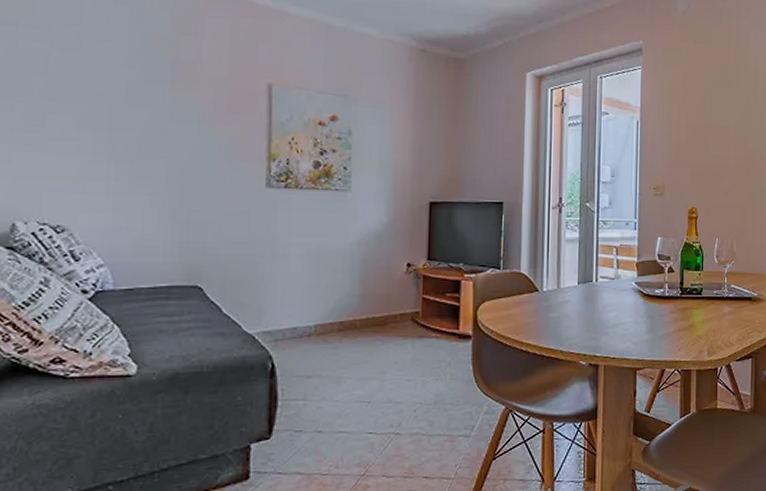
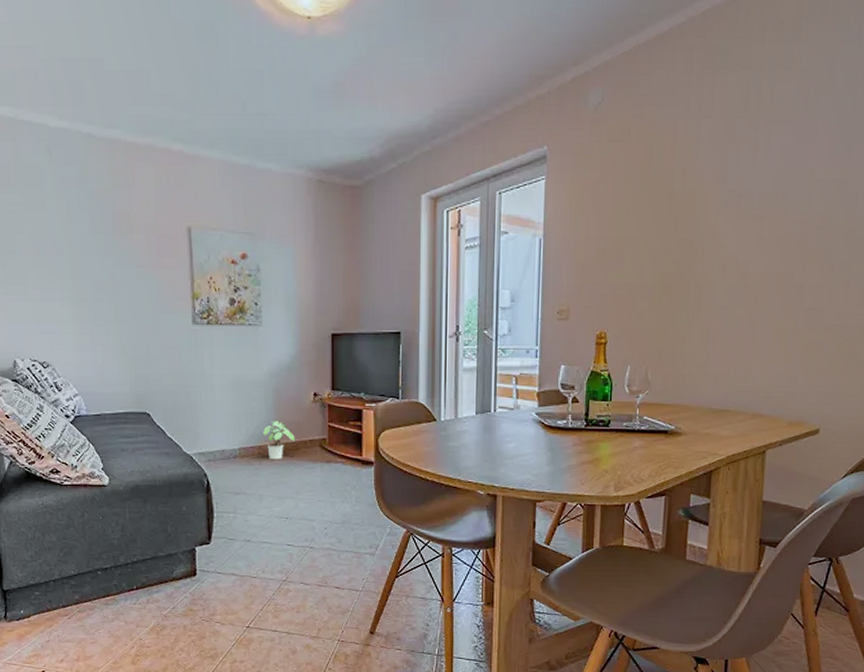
potted plant: none [345,293,383,337] -> present [263,420,295,460]

